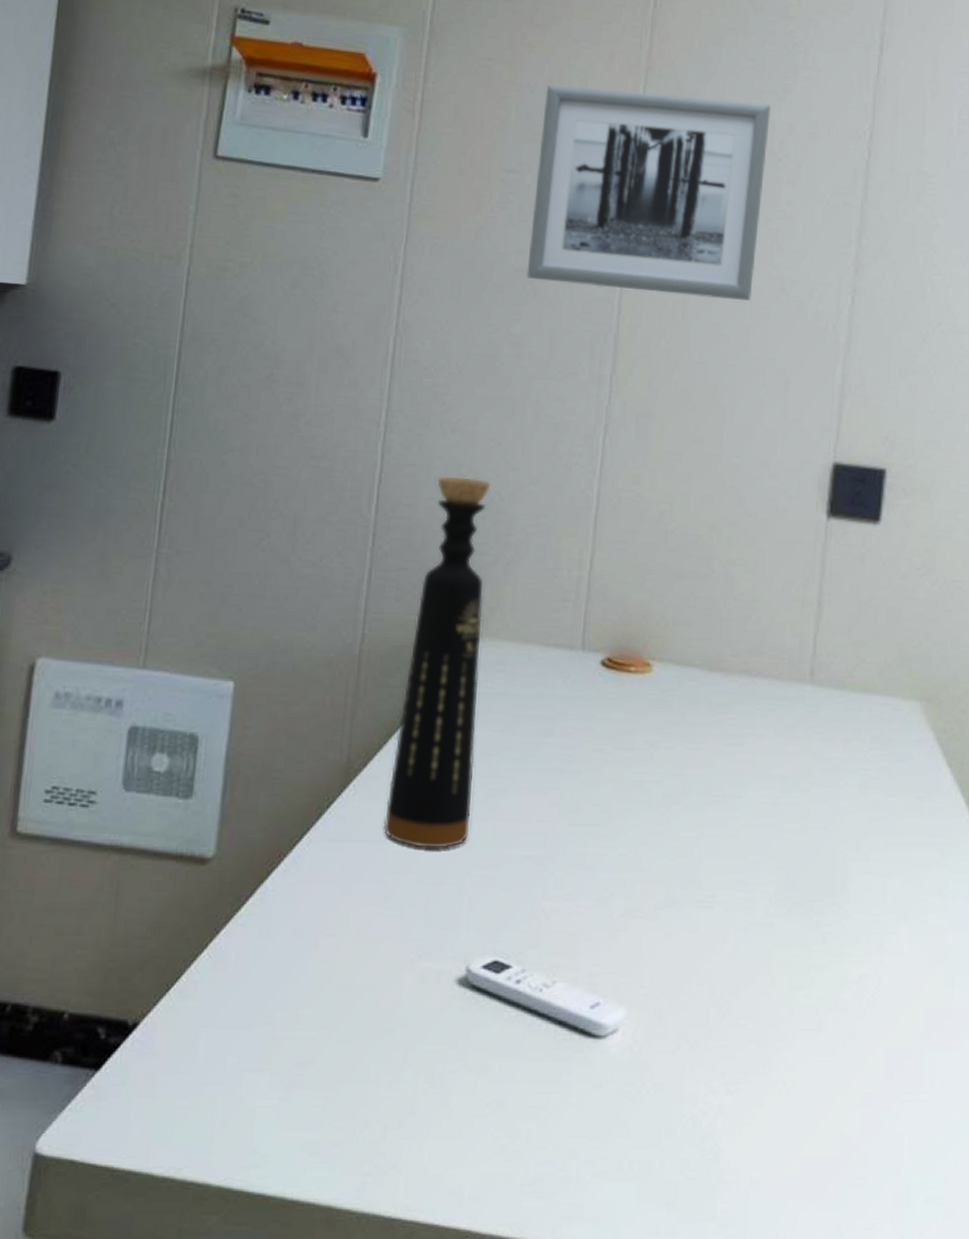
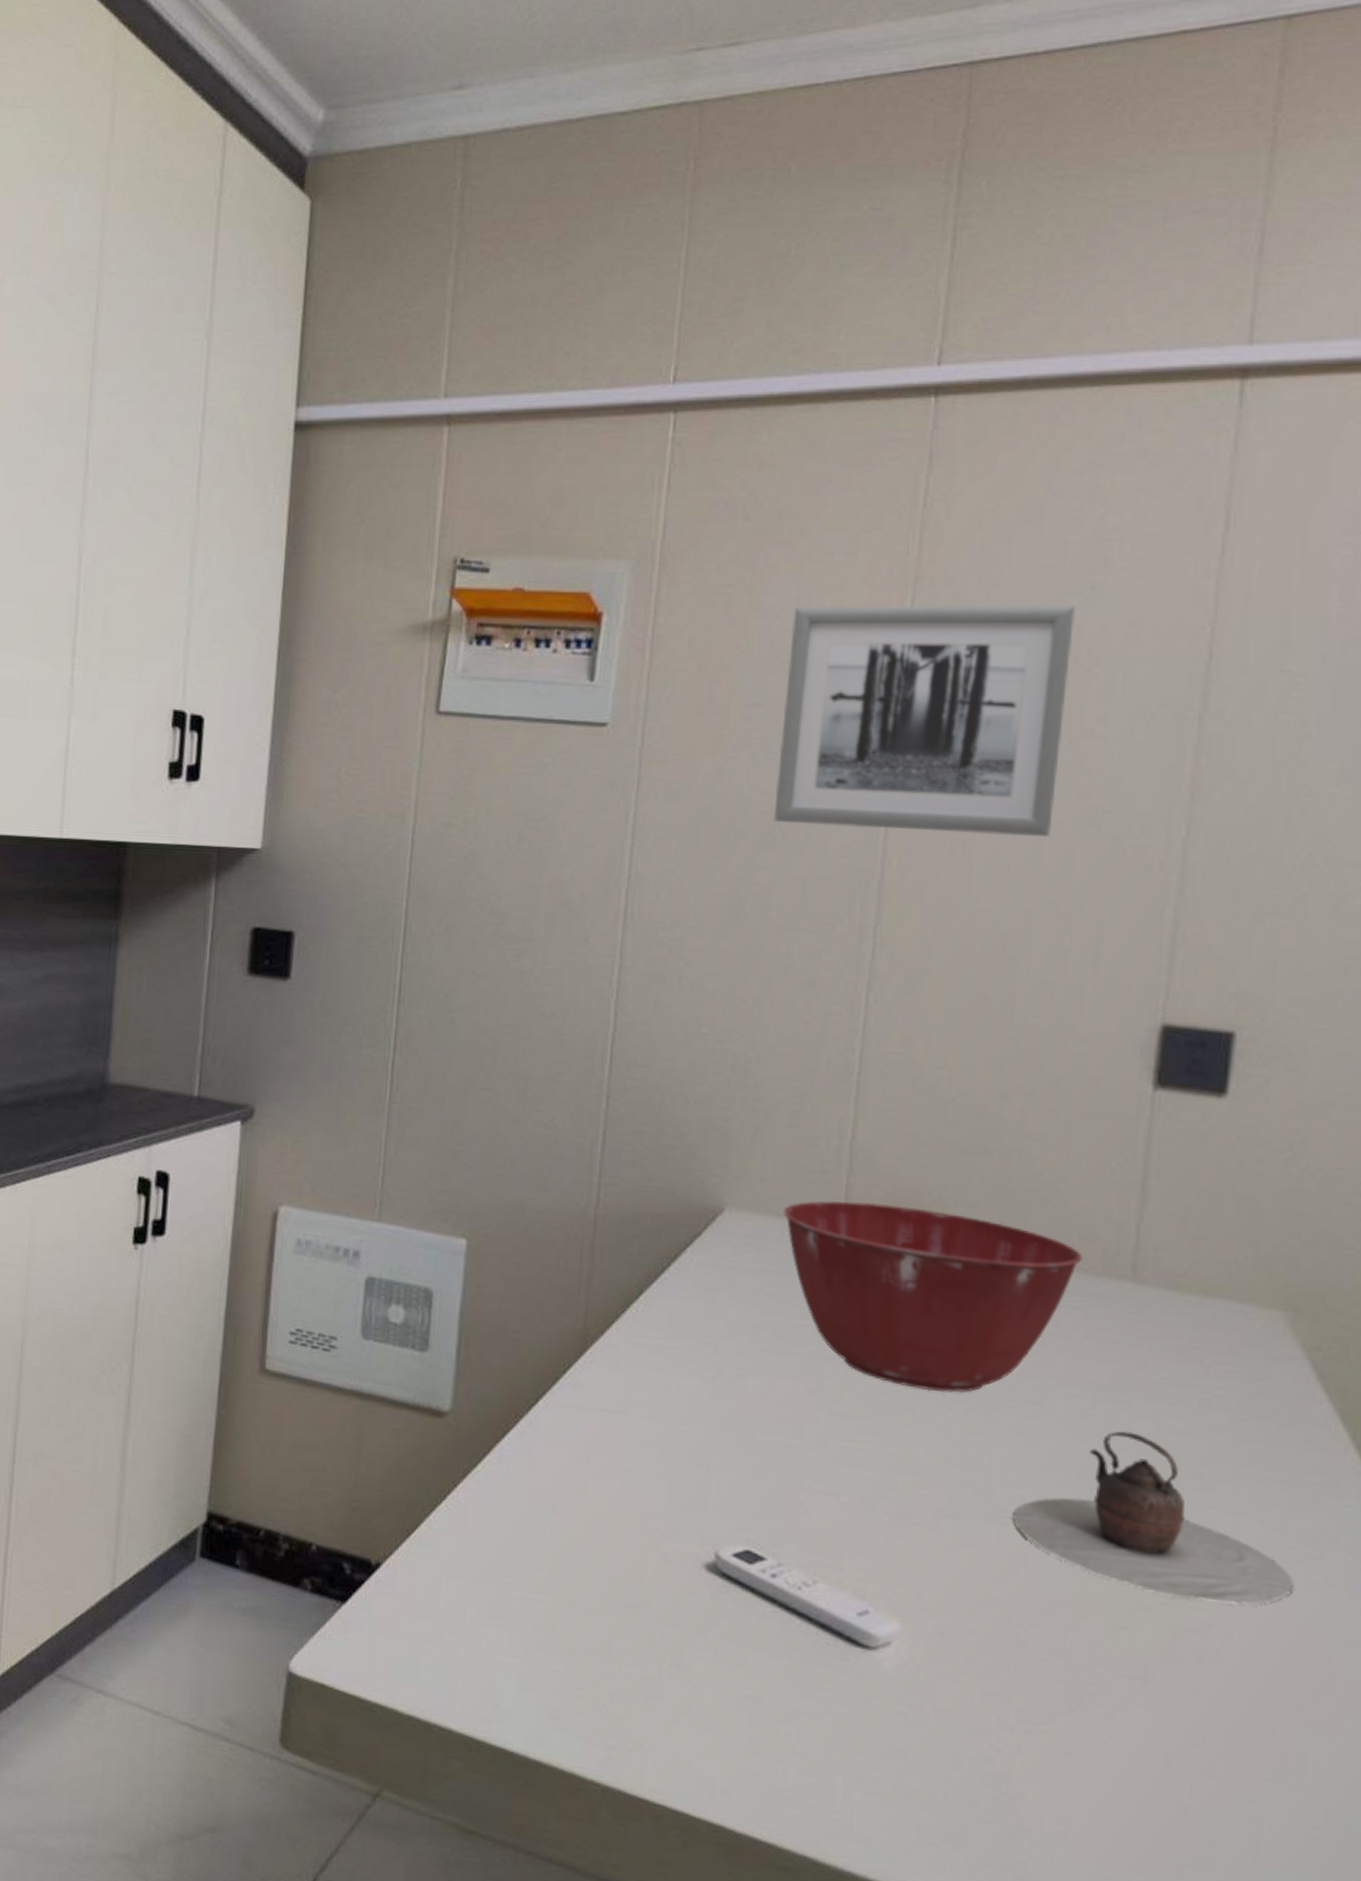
bottle: present [383,475,491,849] -> none [622,1035,736,1427]
mixing bowl: none [530,625,774,795] -> present [783,1201,1083,1393]
teapot: none [718,814,927,955] -> present [1013,1431,1294,1606]

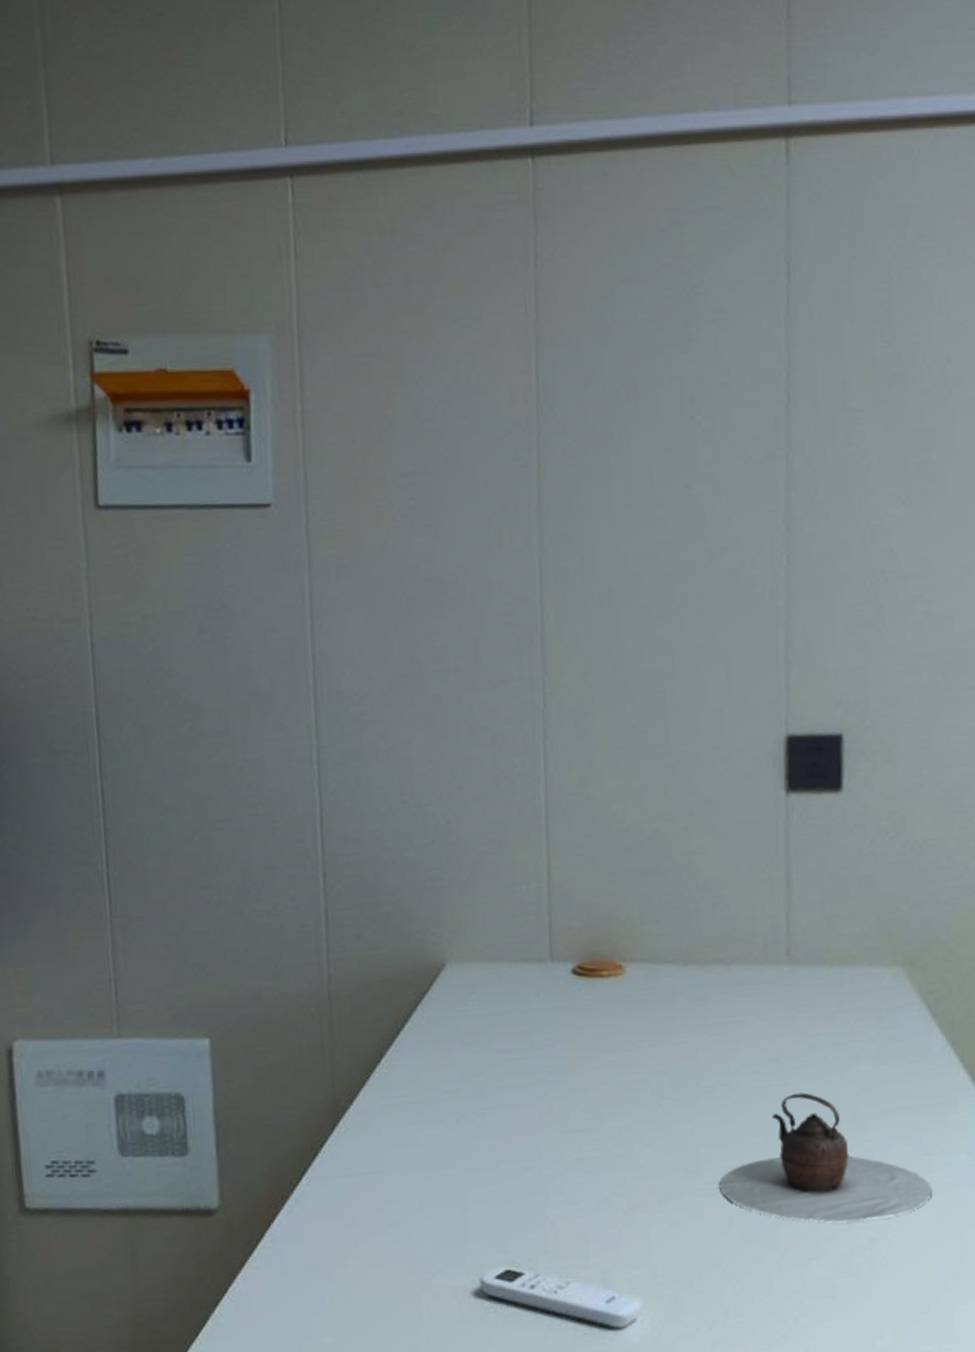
wall art: present [773,604,1076,837] -> none [432,358,680,588]
mixing bowl: present [783,1201,1083,1393] -> none [497,931,748,1094]

